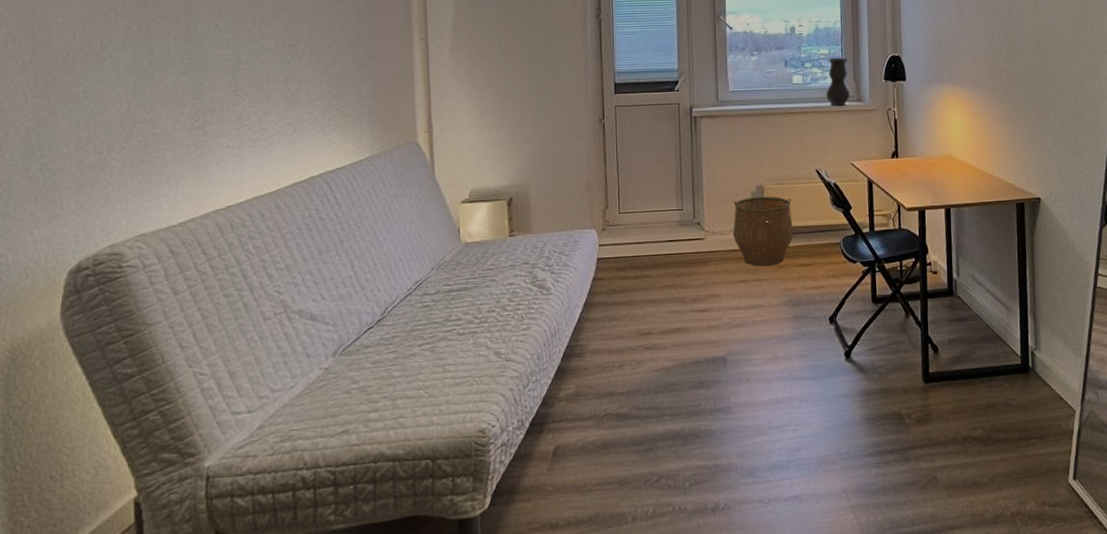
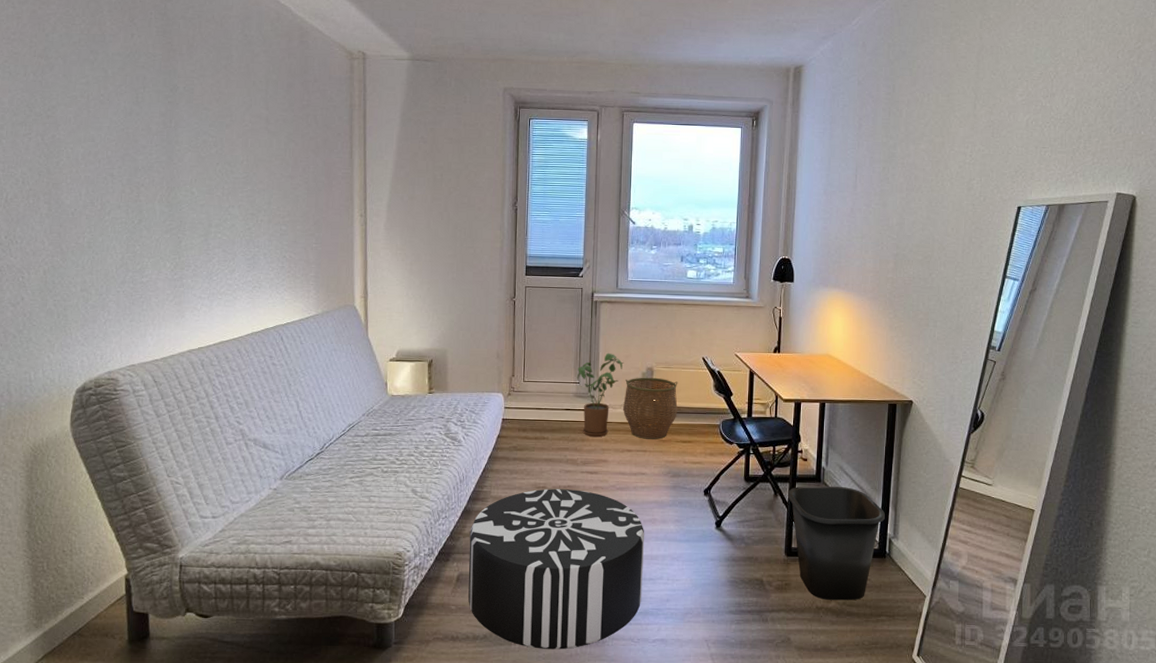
pouf: none [566,332,770,526] -> present [468,489,645,650]
house plant: none [679,173,730,270] -> present [576,352,624,438]
vase: present [826,58,851,106] -> none [717,256,741,301]
waste bin: none [919,298,1025,428] -> present [787,486,885,601]

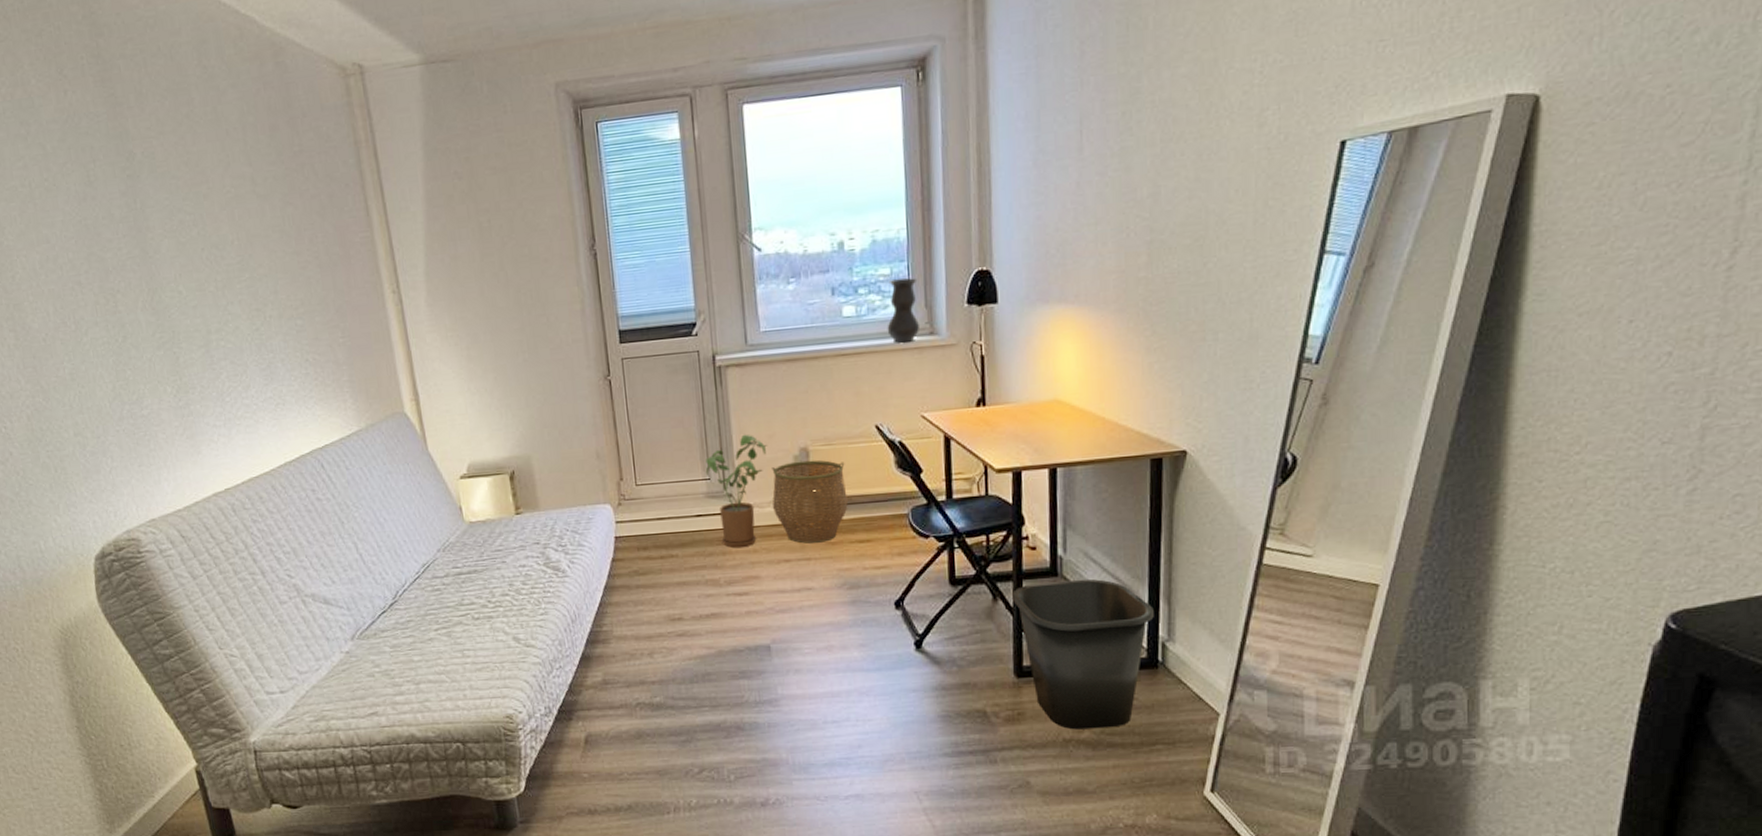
pouf: present [468,489,645,650] -> none [593,617,825,817]
vase: none [717,256,741,301] -> present [887,278,921,343]

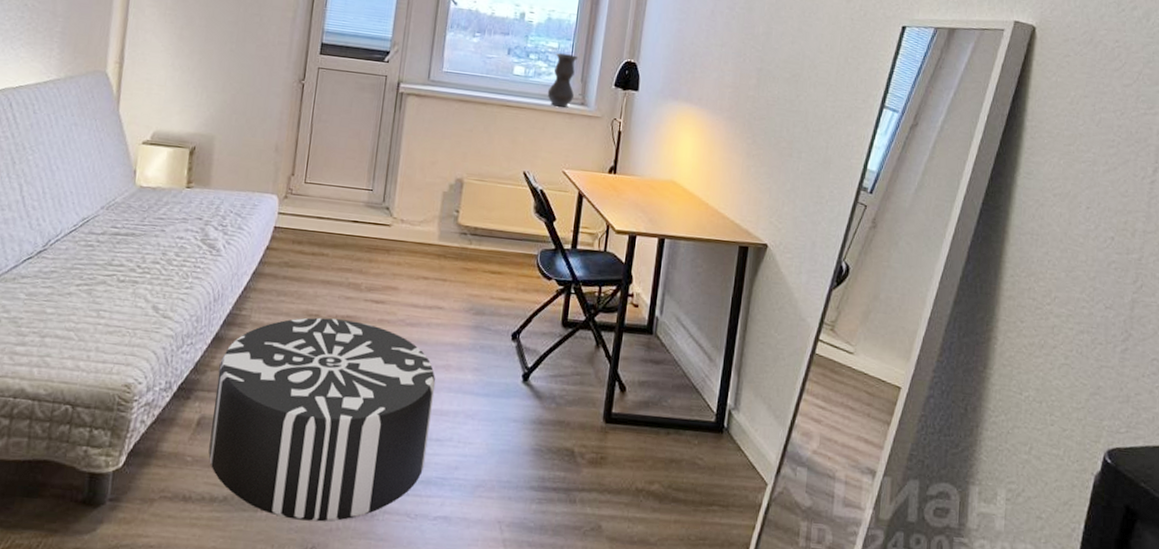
pouf: none [593,617,825,817] -> present [208,317,436,522]
house plant: present [705,434,767,548] -> none [370,156,428,259]
basket: present [772,460,848,544] -> none [421,189,492,267]
waste bin: present [1011,578,1154,730] -> none [611,337,726,483]

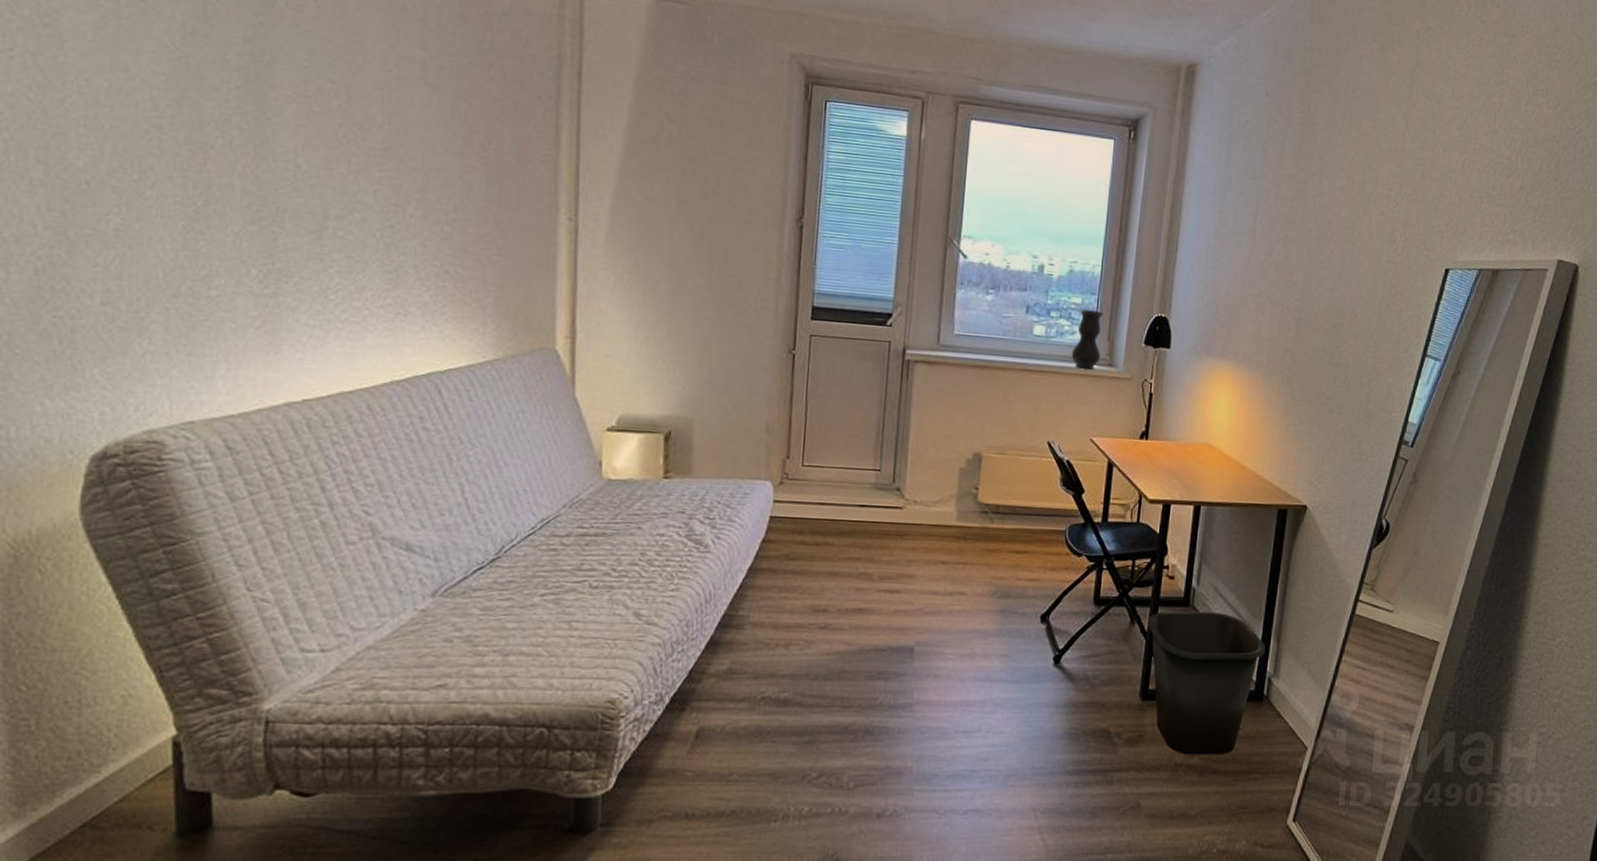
pouf: present [208,317,436,522] -> none [711,612,961,827]
waste bin: none [611,337,726,483] -> present [1146,611,1265,755]

